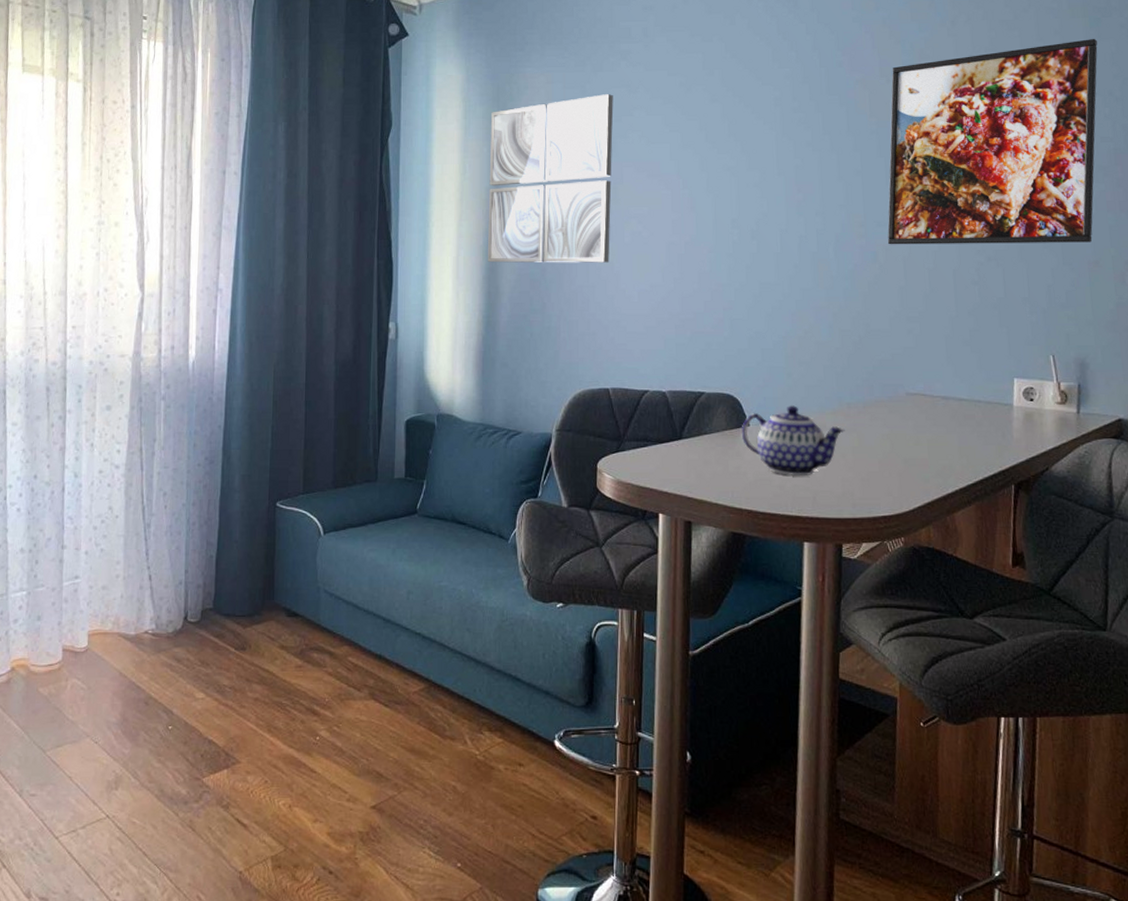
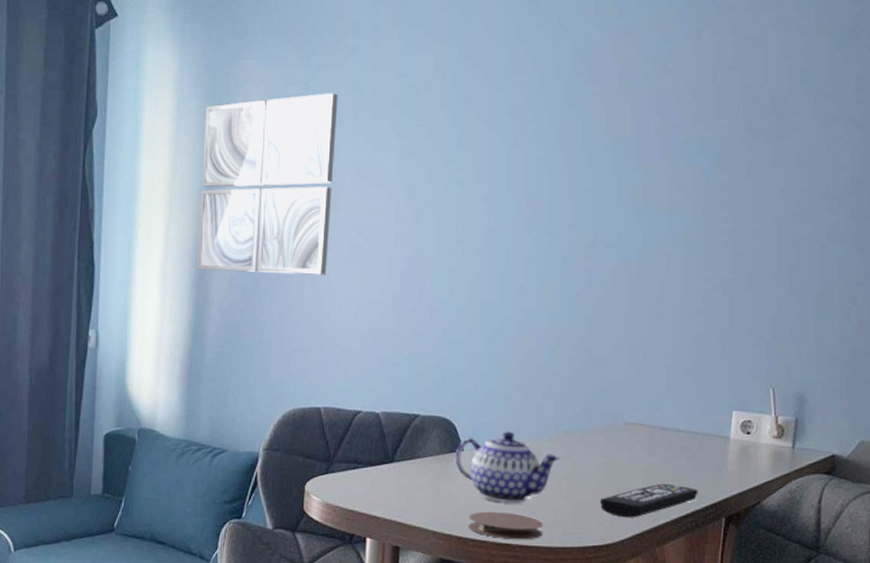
coaster: none [757,484,832,512] -> present [468,511,544,540]
remote control: none [886,452,985,487] -> present [599,483,698,518]
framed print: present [887,39,1098,245] -> none [615,61,843,275]

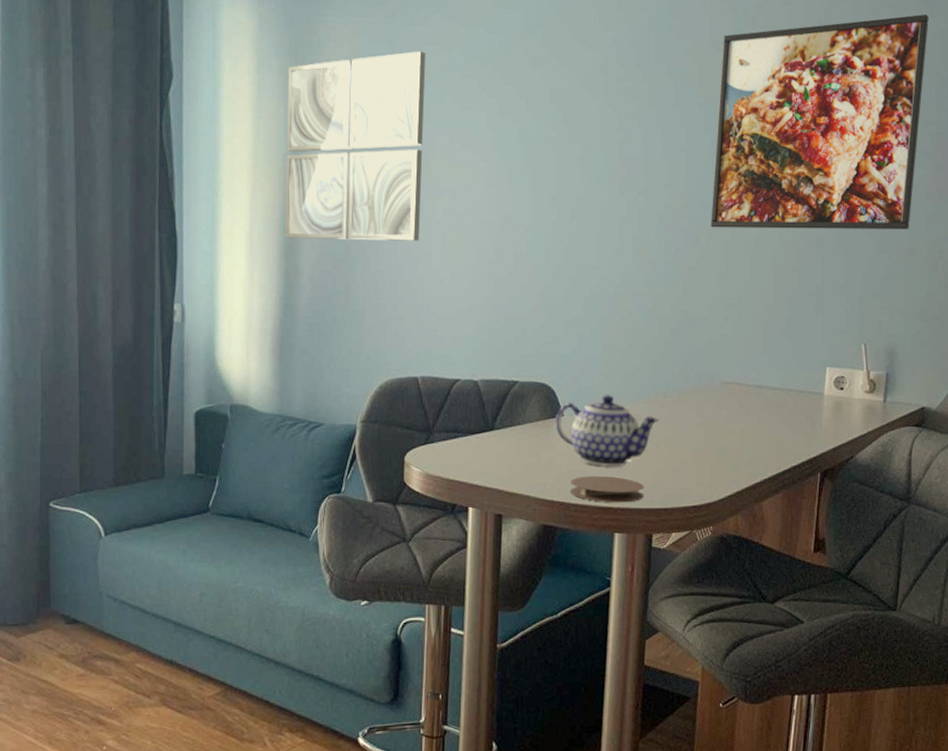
remote control: present [599,483,698,518] -> none [698,441,794,477]
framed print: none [615,61,843,275] -> present [710,14,929,230]

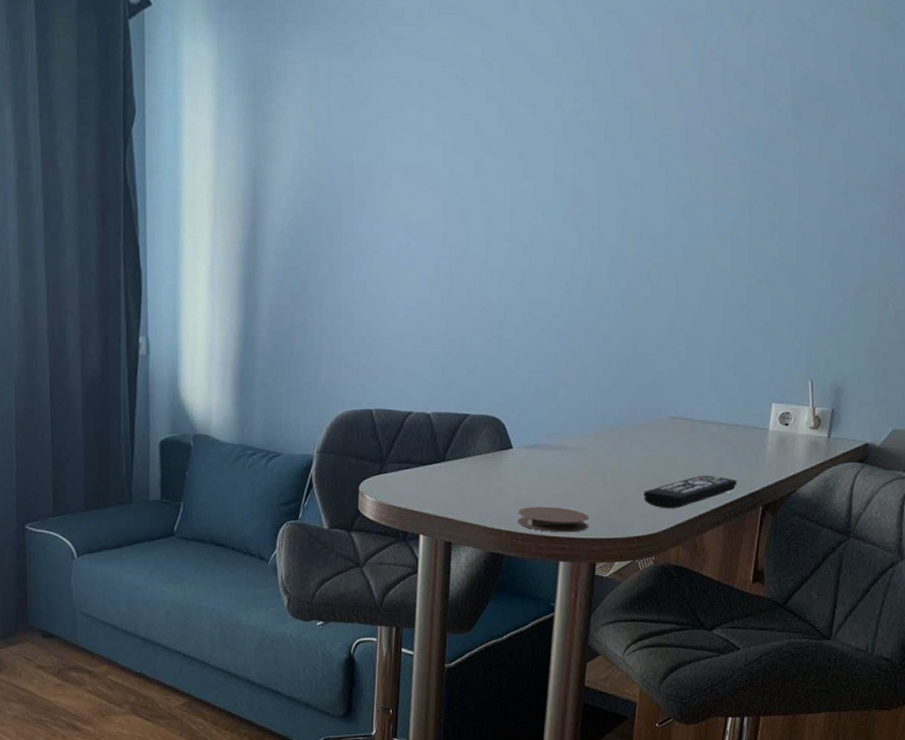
wall art: present [284,51,426,241] -> none [244,86,383,276]
teapot: present [555,395,660,466] -> none [504,428,606,497]
remote control: none [698,441,794,477] -> present [643,475,737,509]
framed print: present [710,14,929,230] -> none [661,45,892,266]

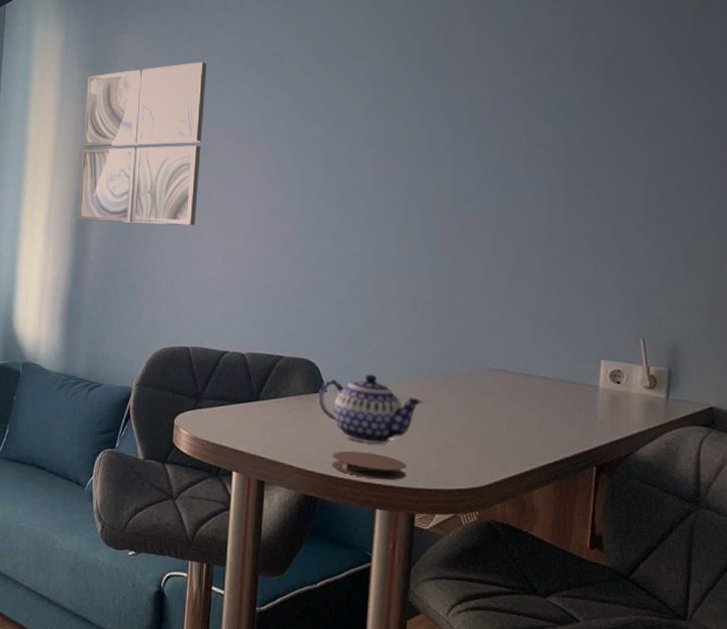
wall art: none [244,86,383,276] -> present [77,62,207,226]
teapot: none [504,428,606,497] -> present [318,374,423,444]
remote control: present [643,475,737,509] -> none [463,429,567,463]

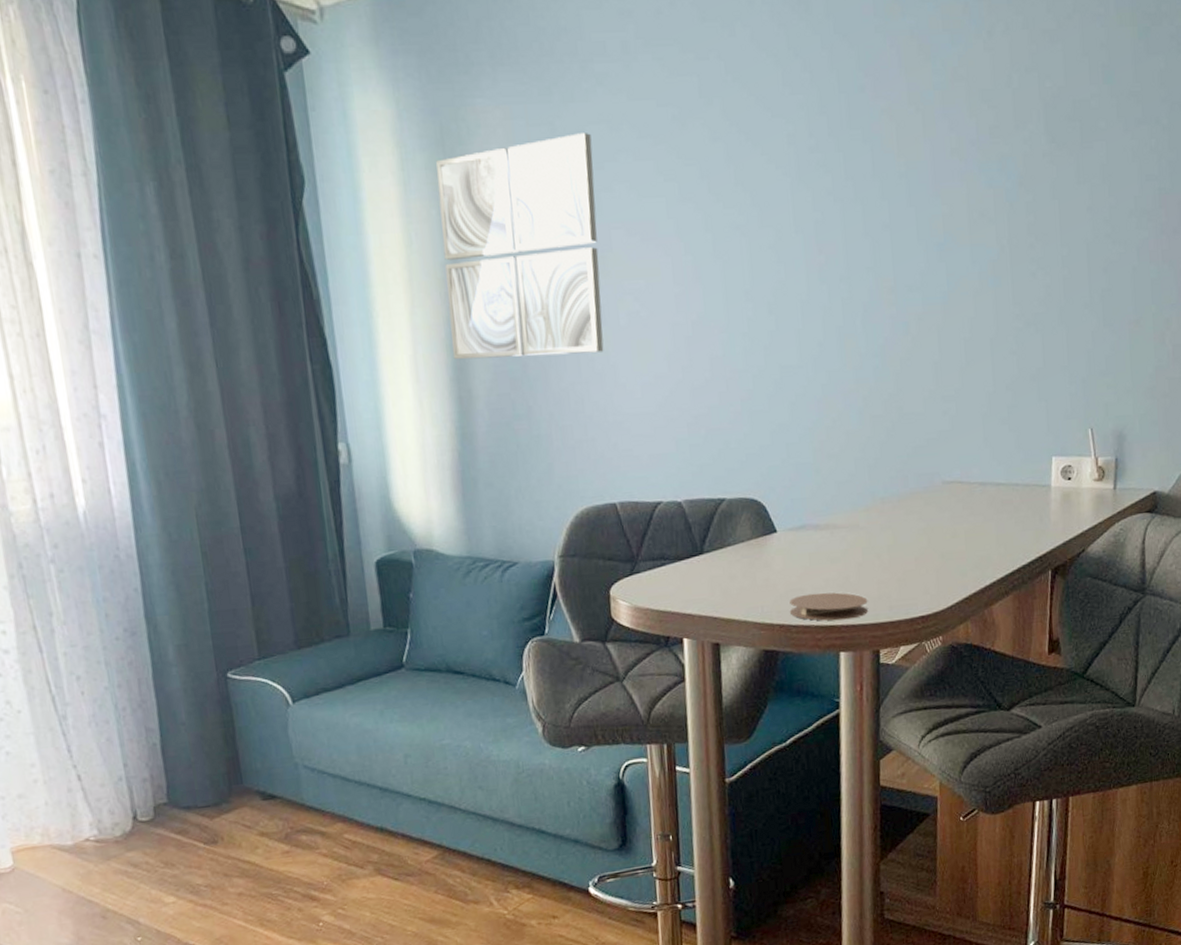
teapot: present [318,374,423,444] -> none [767,505,879,583]

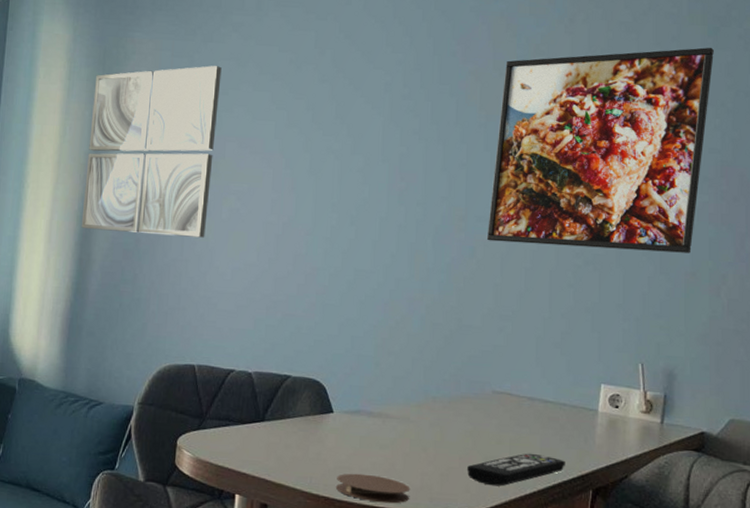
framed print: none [919,53,1146,313] -> present [486,47,714,253]
remote control: none [923,541,1023,583] -> present [466,453,565,487]

